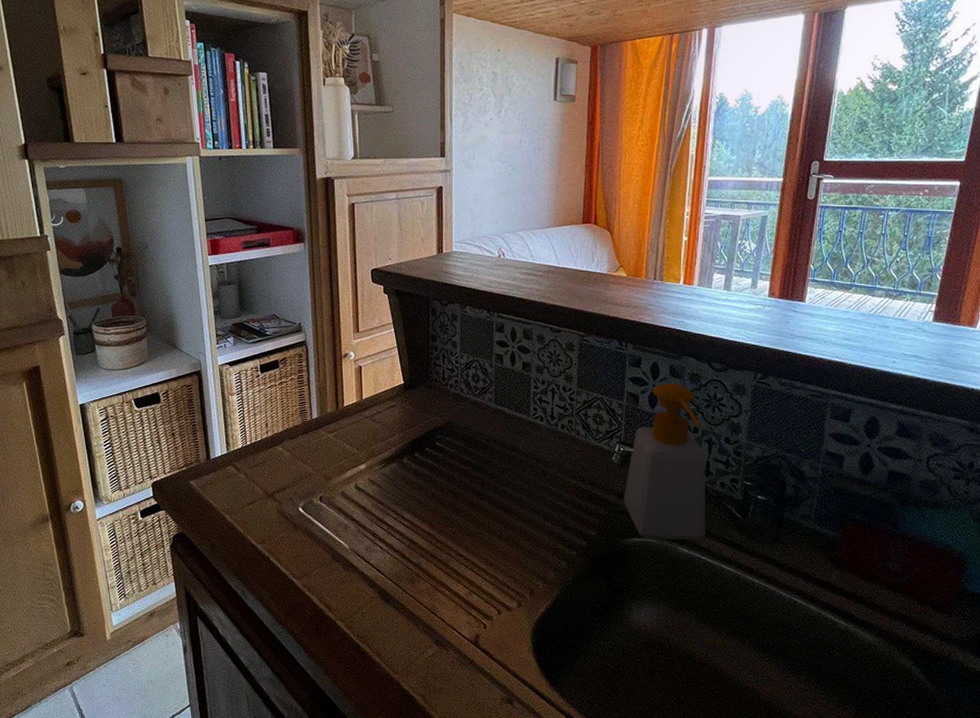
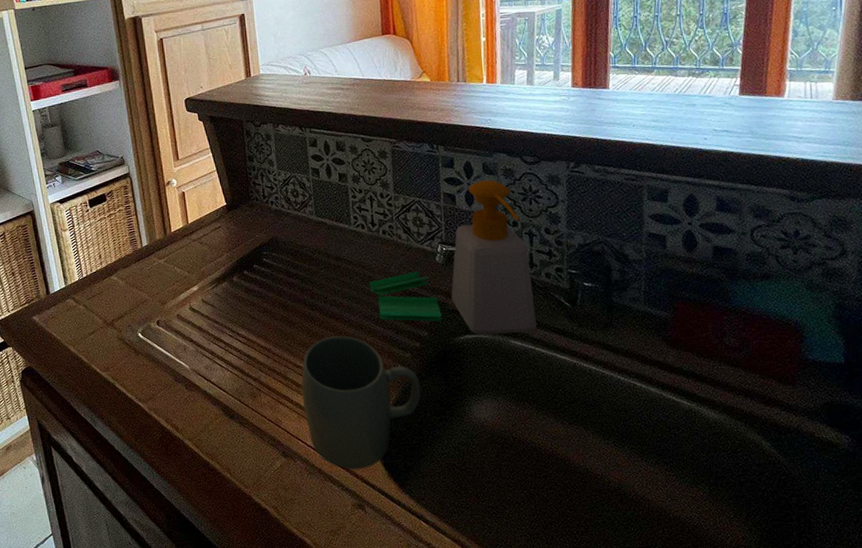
mug: none [461,527,583,664] -> present [301,336,421,470]
sponge: none [541,468,612,522] -> present [369,270,442,322]

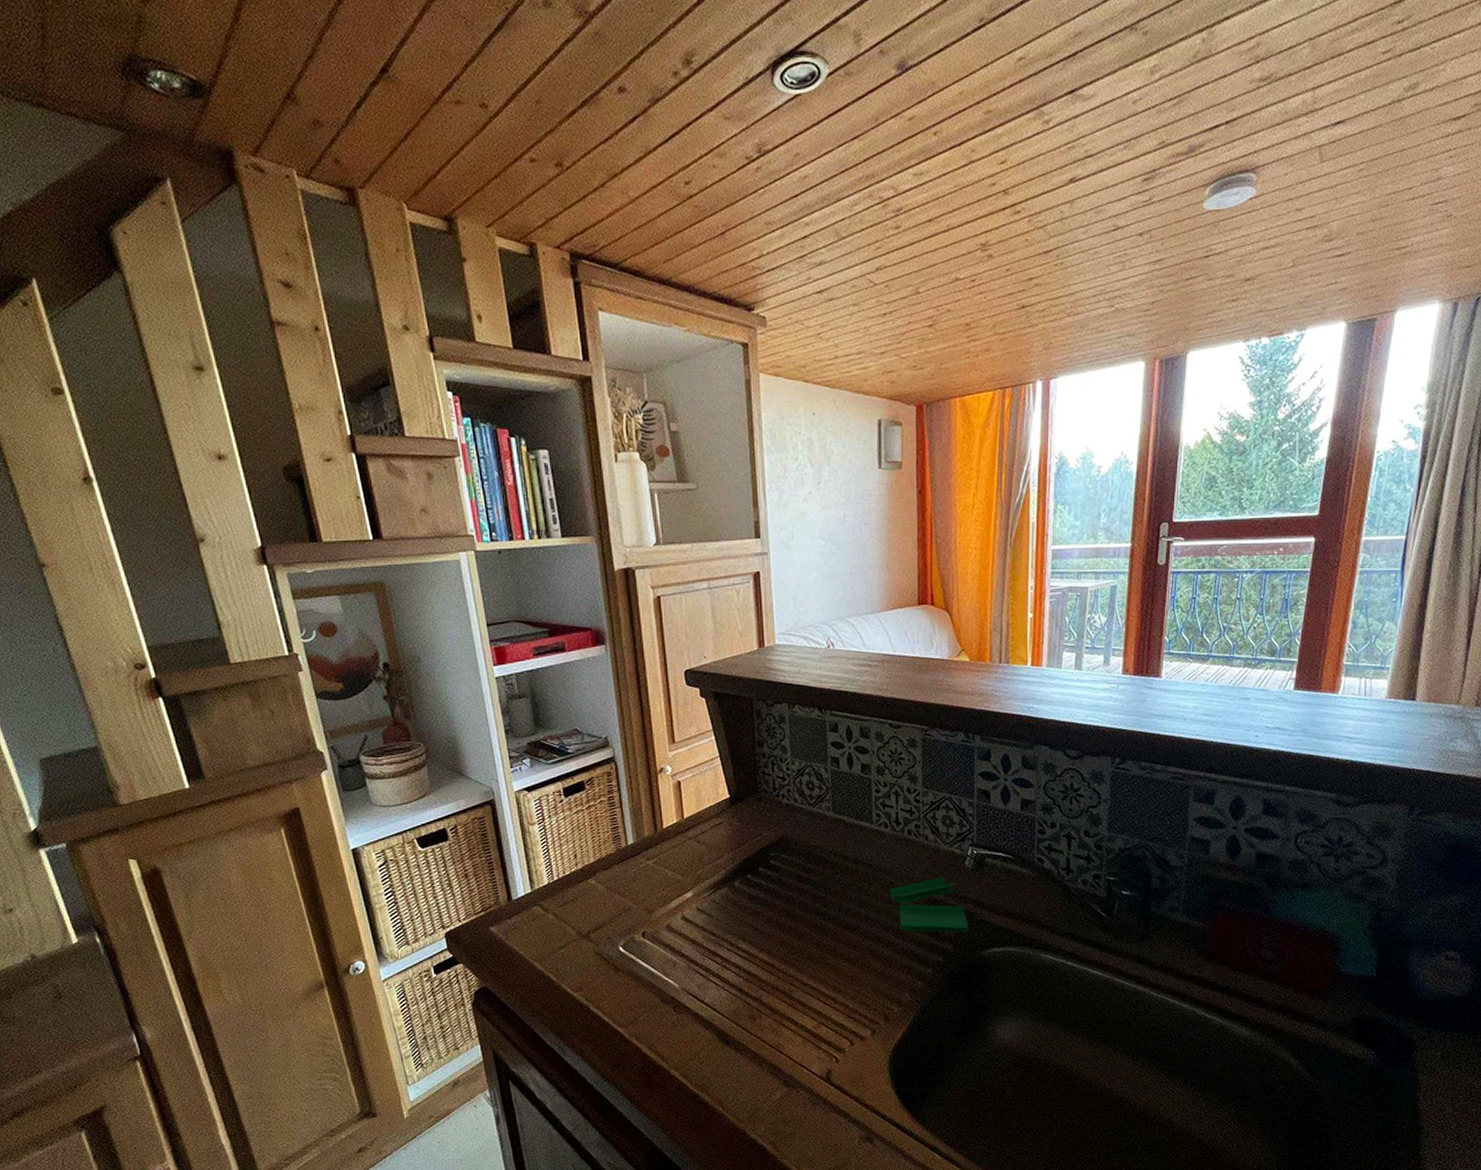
mug: present [301,336,421,470] -> none [808,949,942,1099]
soap bottle: present [451,180,536,335] -> none [980,775,1069,948]

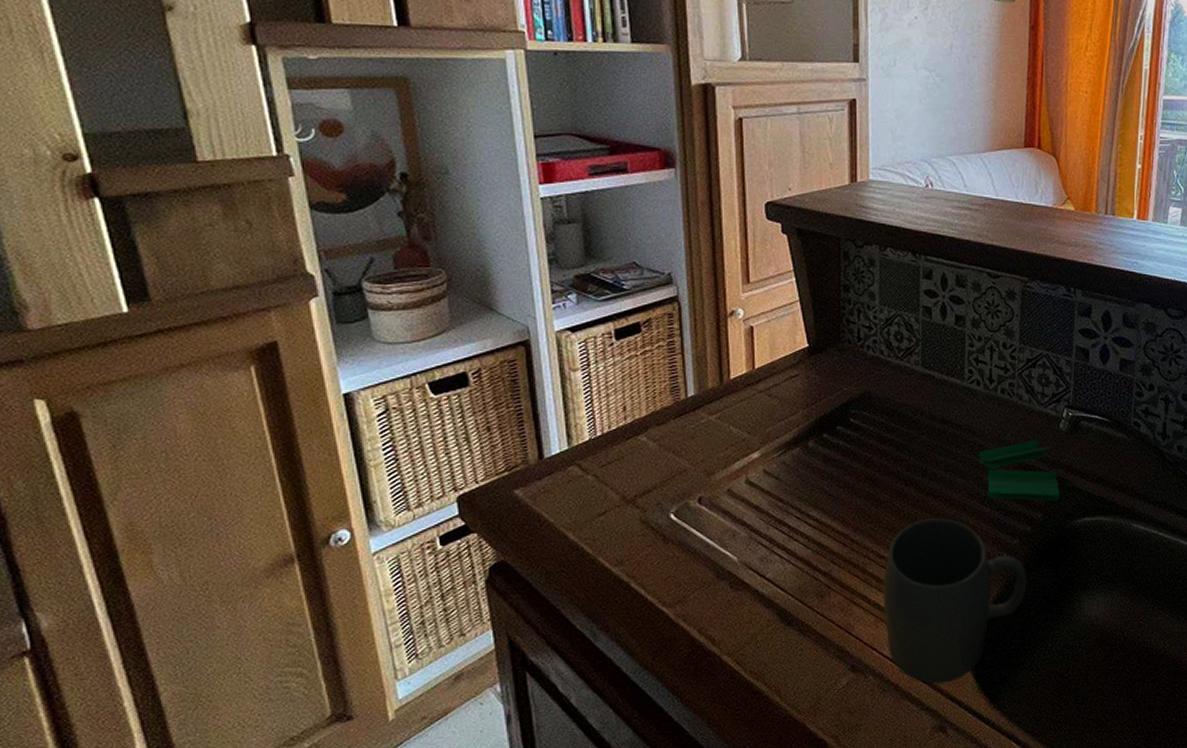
mug: none [808,949,942,1099] -> present [883,518,1027,684]

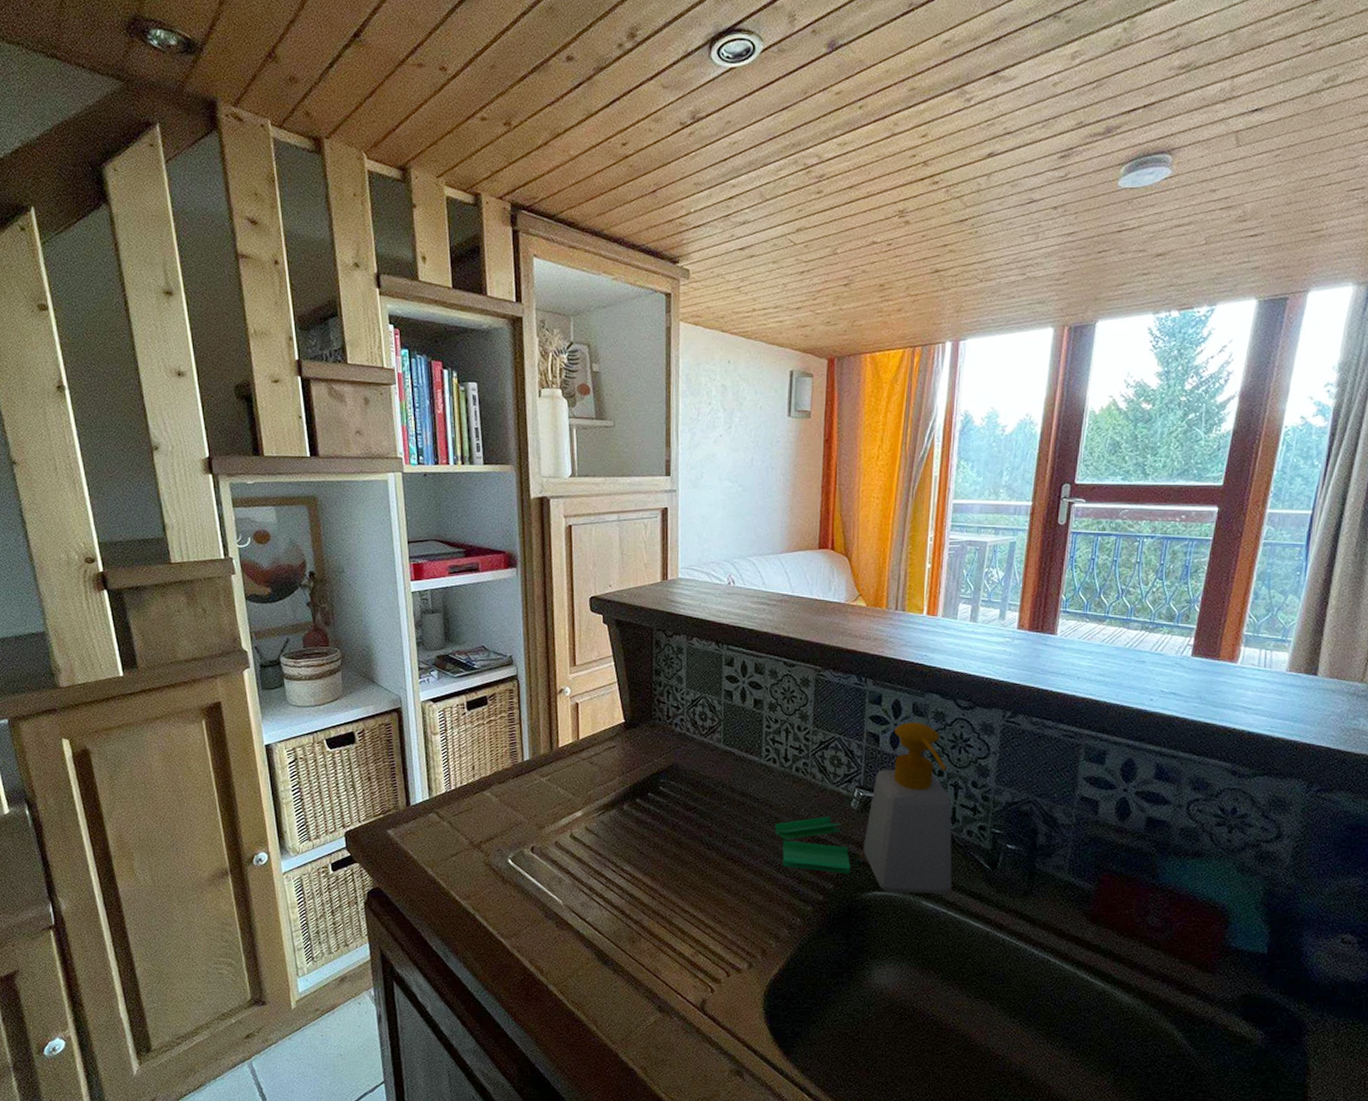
mug: present [883,518,1027,684] -> none [687,881,820,1032]
soap bottle: none [1072,333,1163,518] -> present [863,721,952,894]

